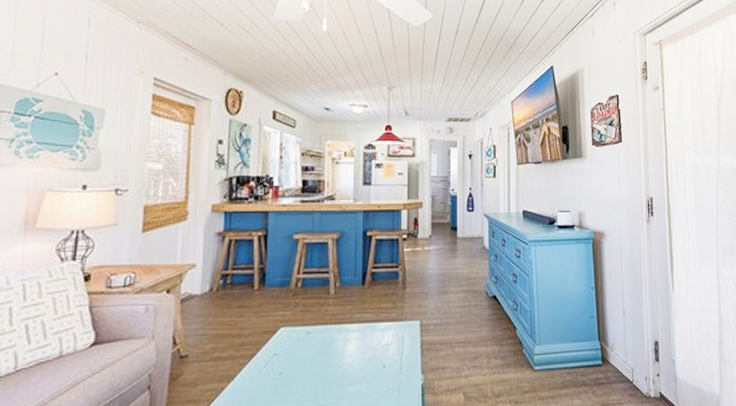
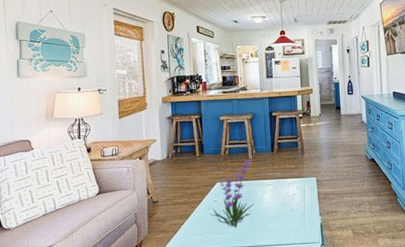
plant: none [266,294,333,394] -> present [210,159,254,228]

